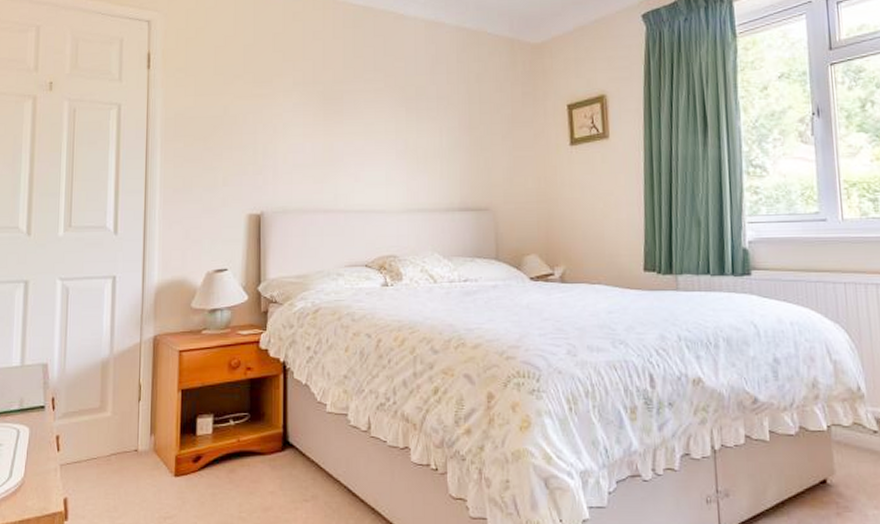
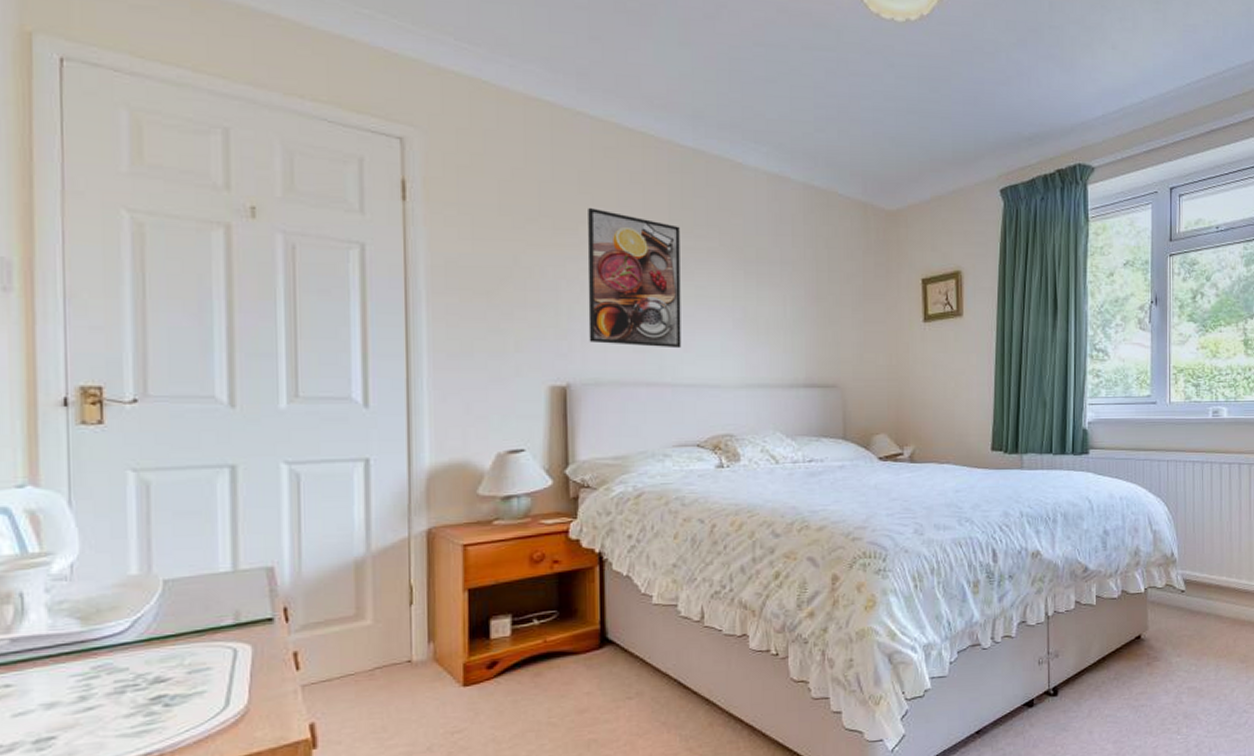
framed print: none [279,63,353,179] -> present [587,208,682,349]

